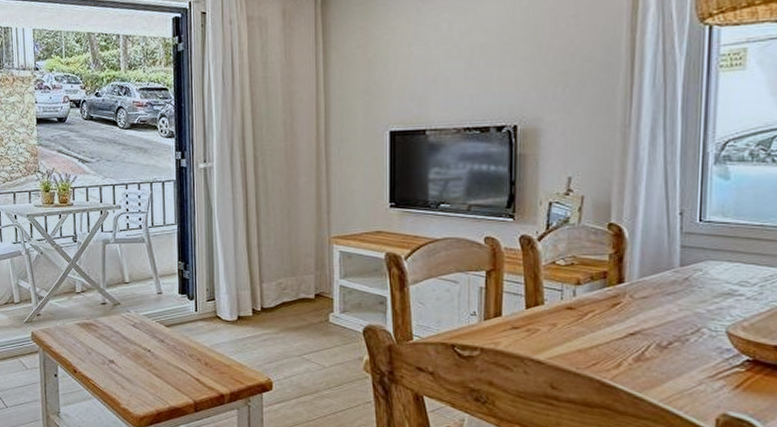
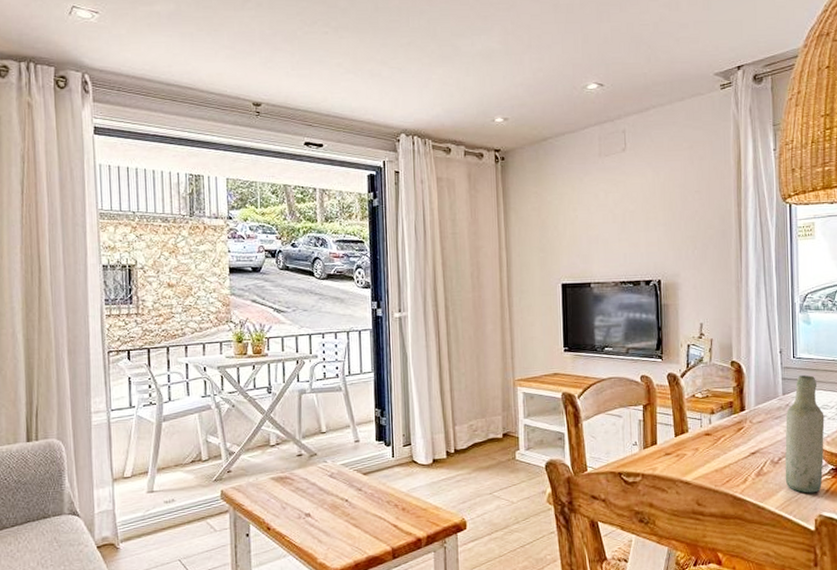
bottle: none [675,243,741,387] -> present [785,375,825,493]

